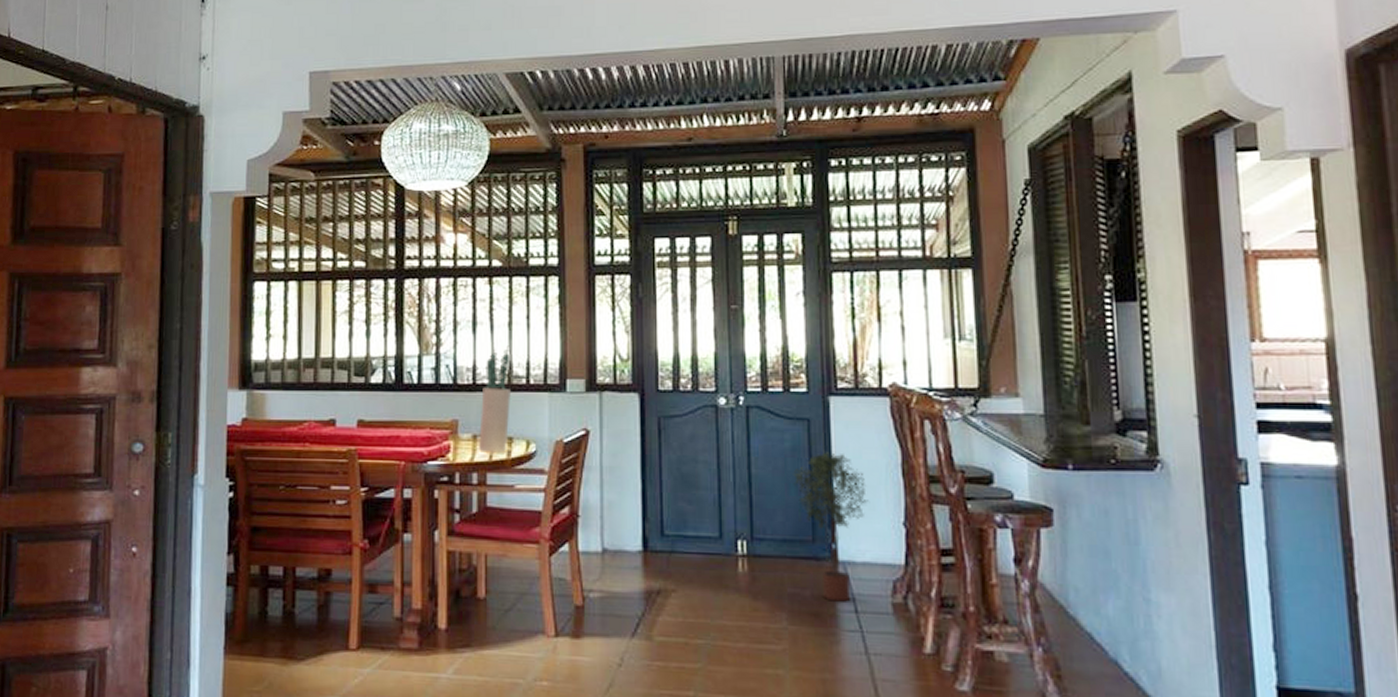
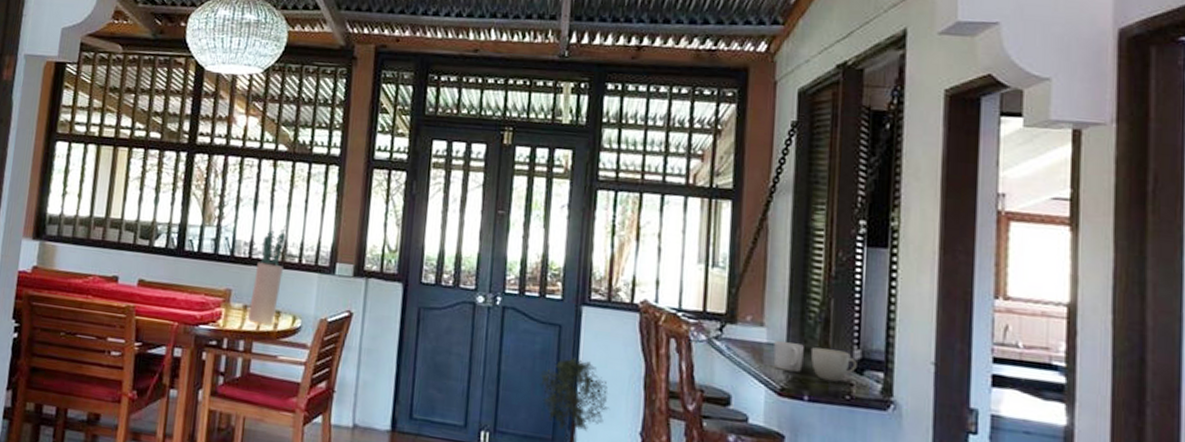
mug: none [1031,411,1064,441] -> present [773,341,804,372]
cup: none [1069,413,1119,446] -> present [810,347,857,382]

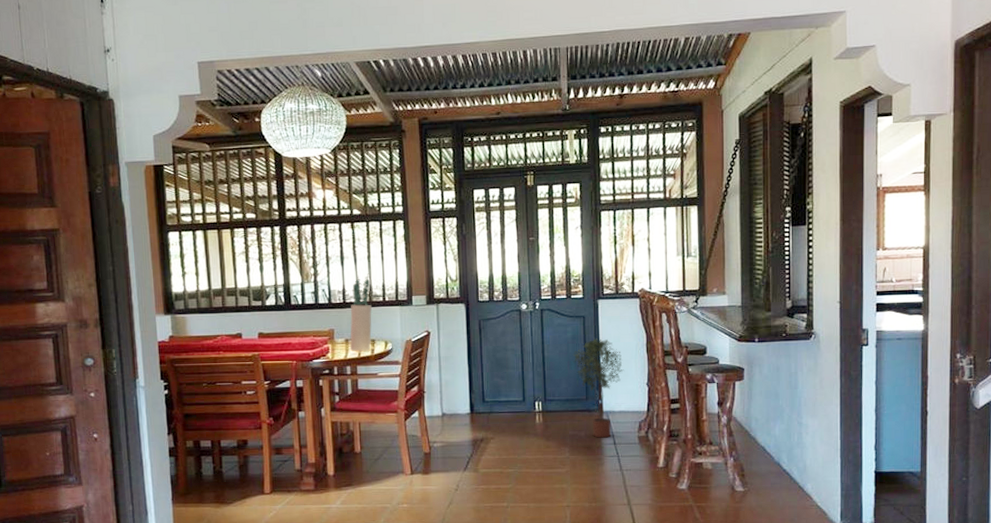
mug: present [773,341,804,372] -> none [733,303,753,323]
cup: present [810,347,857,382] -> none [758,303,789,326]

